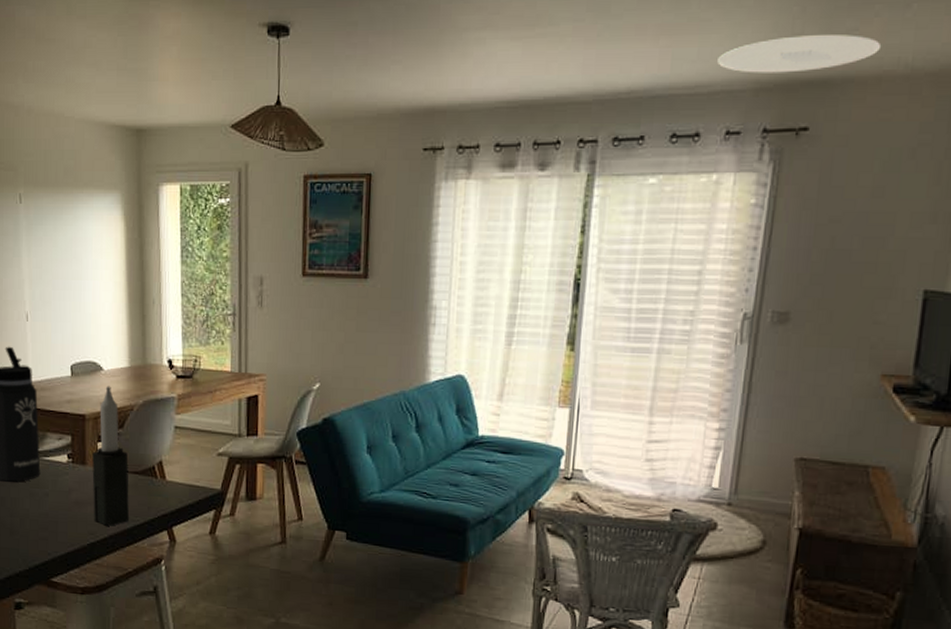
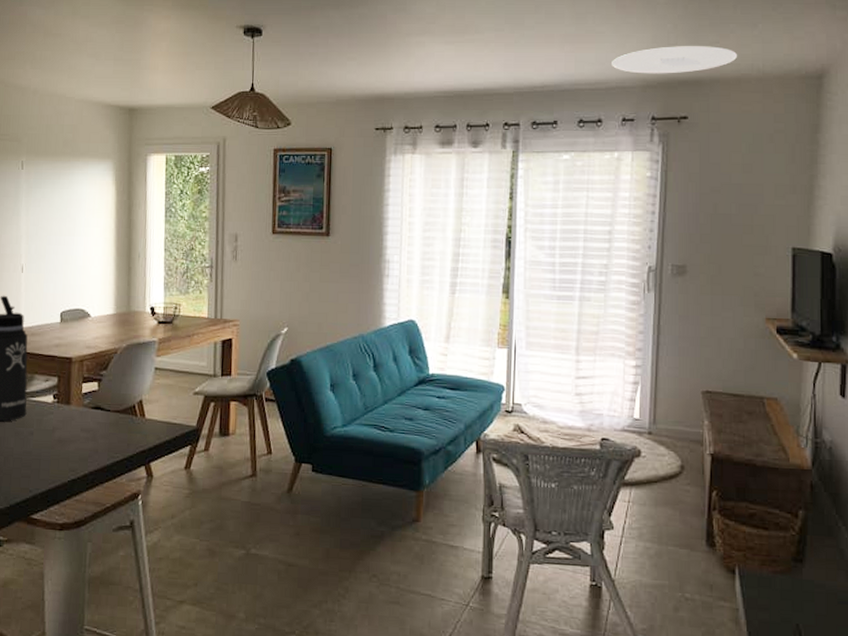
candle: present [92,386,130,526] -> none [75,331,111,463]

